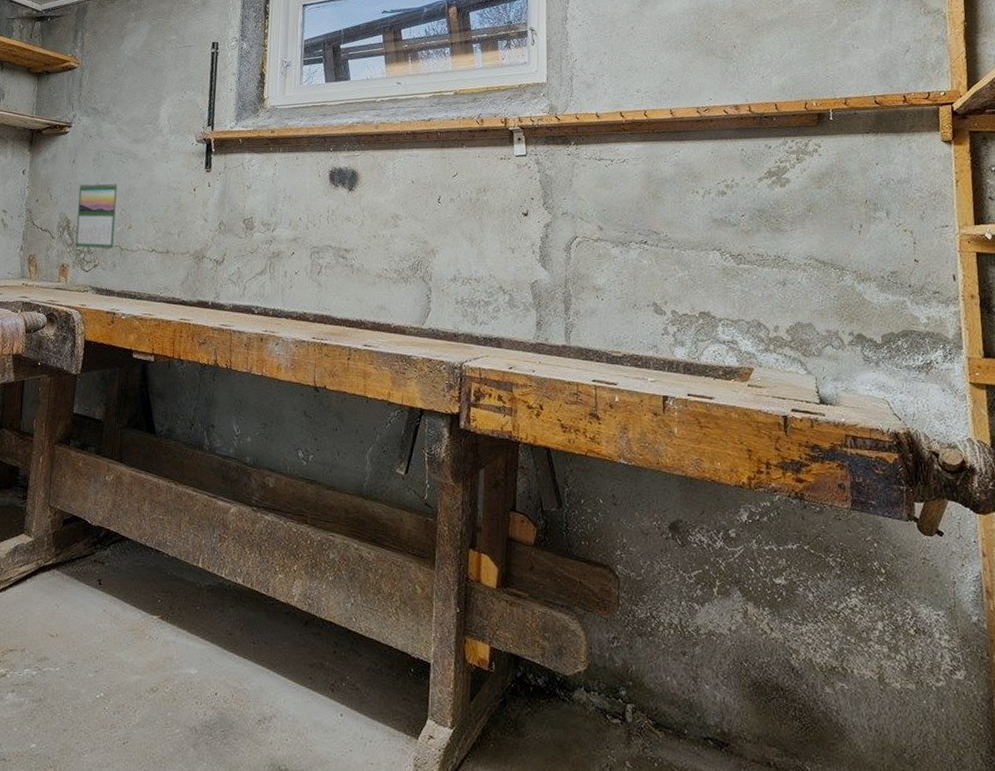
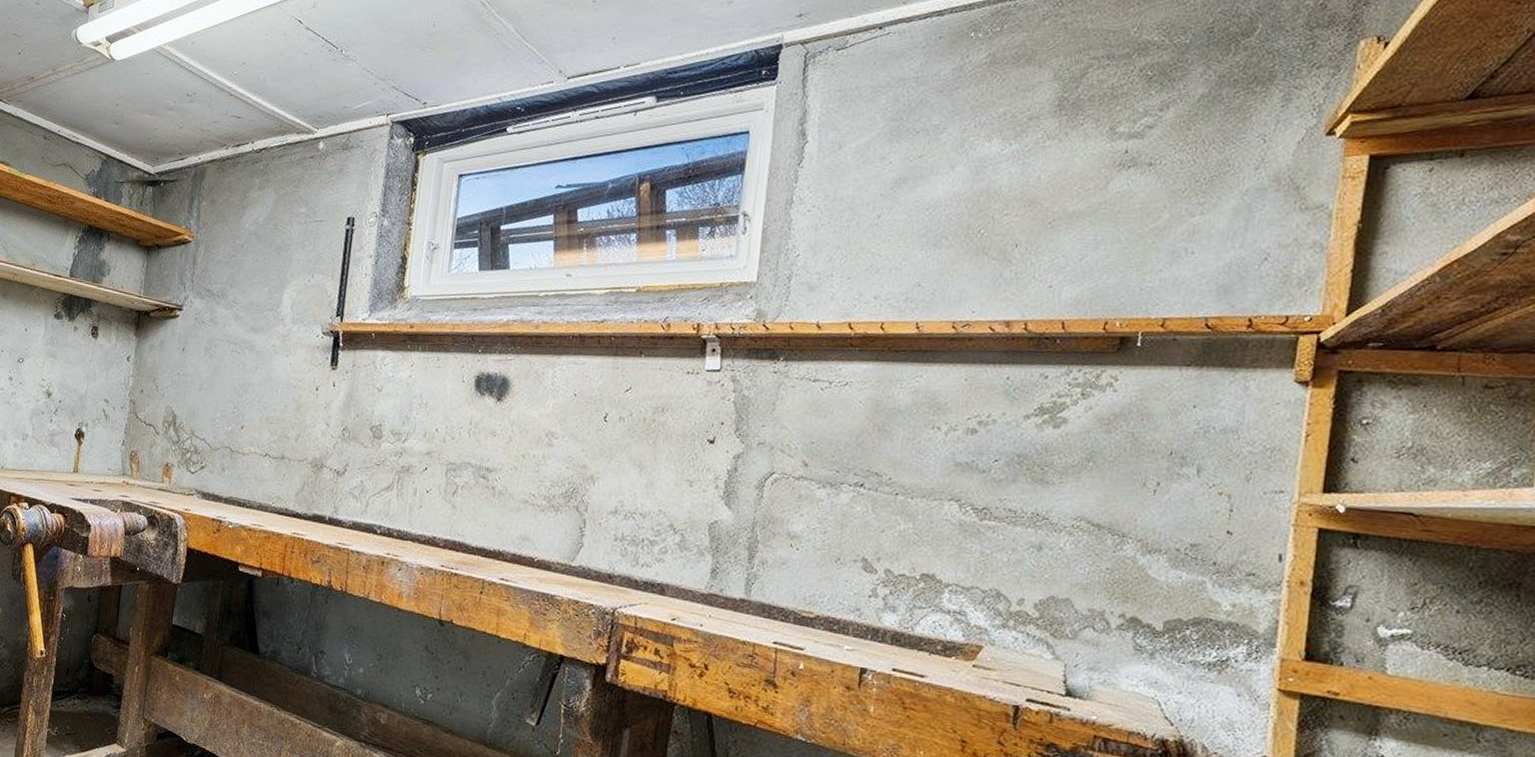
calendar: present [75,181,119,249] -> none [181,373,232,450]

